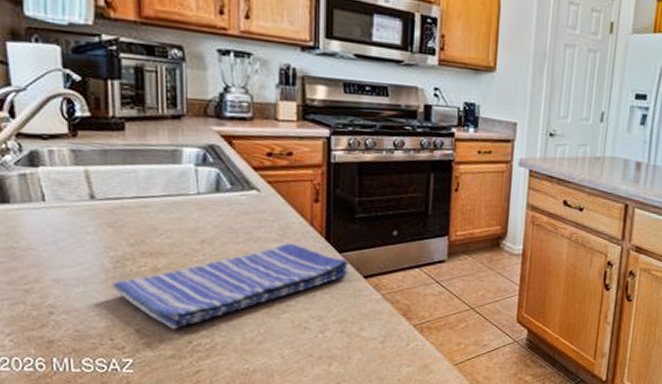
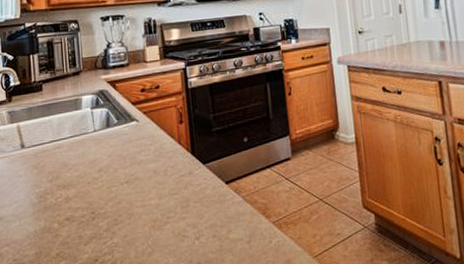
dish towel: present [112,242,349,330] -> none [38,161,213,251]

